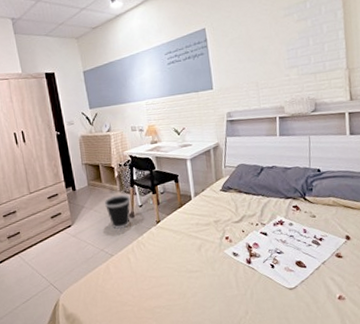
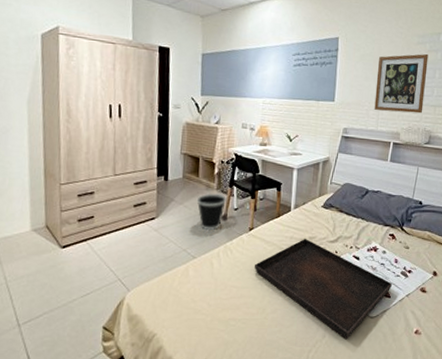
serving tray: none [167,223,305,314] -> present [254,239,392,340]
wall art: none [248,23,304,89] -> present [374,53,429,114]

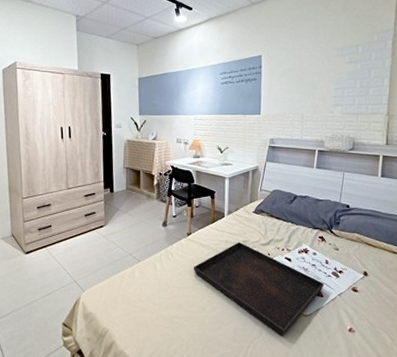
wastebasket: present [196,193,226,230] -> none [139,202,165,235]
wall art: present [374,53,429,114] -> none [298,65,348,122]

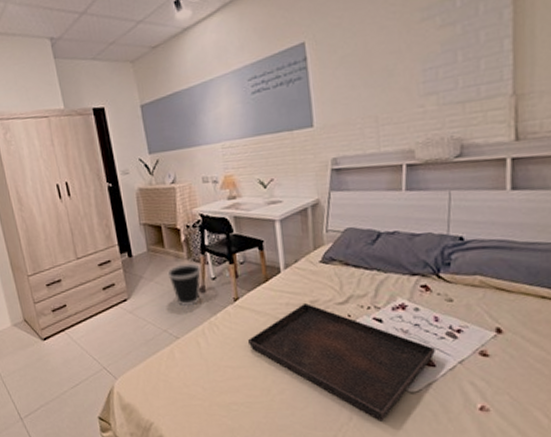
wastebasket: none [139,202,165,235] -> present [167,263,201,306]

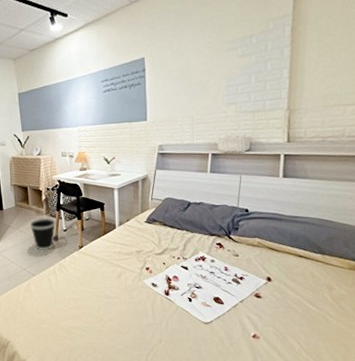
serving tray: present [247,303,435,422] -> none [87,253,224,344]

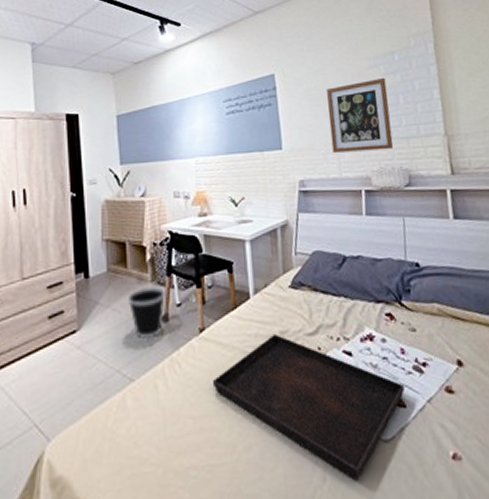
serving tray: none [87,253,224,344] -> present [212,334,405,481]
wall art: none [187,59,242,124] -> present [327,77,394,153]

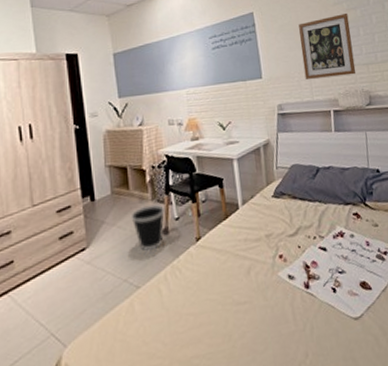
serving tray: present [212,334,405,481] -> none [209,238,370,354]

